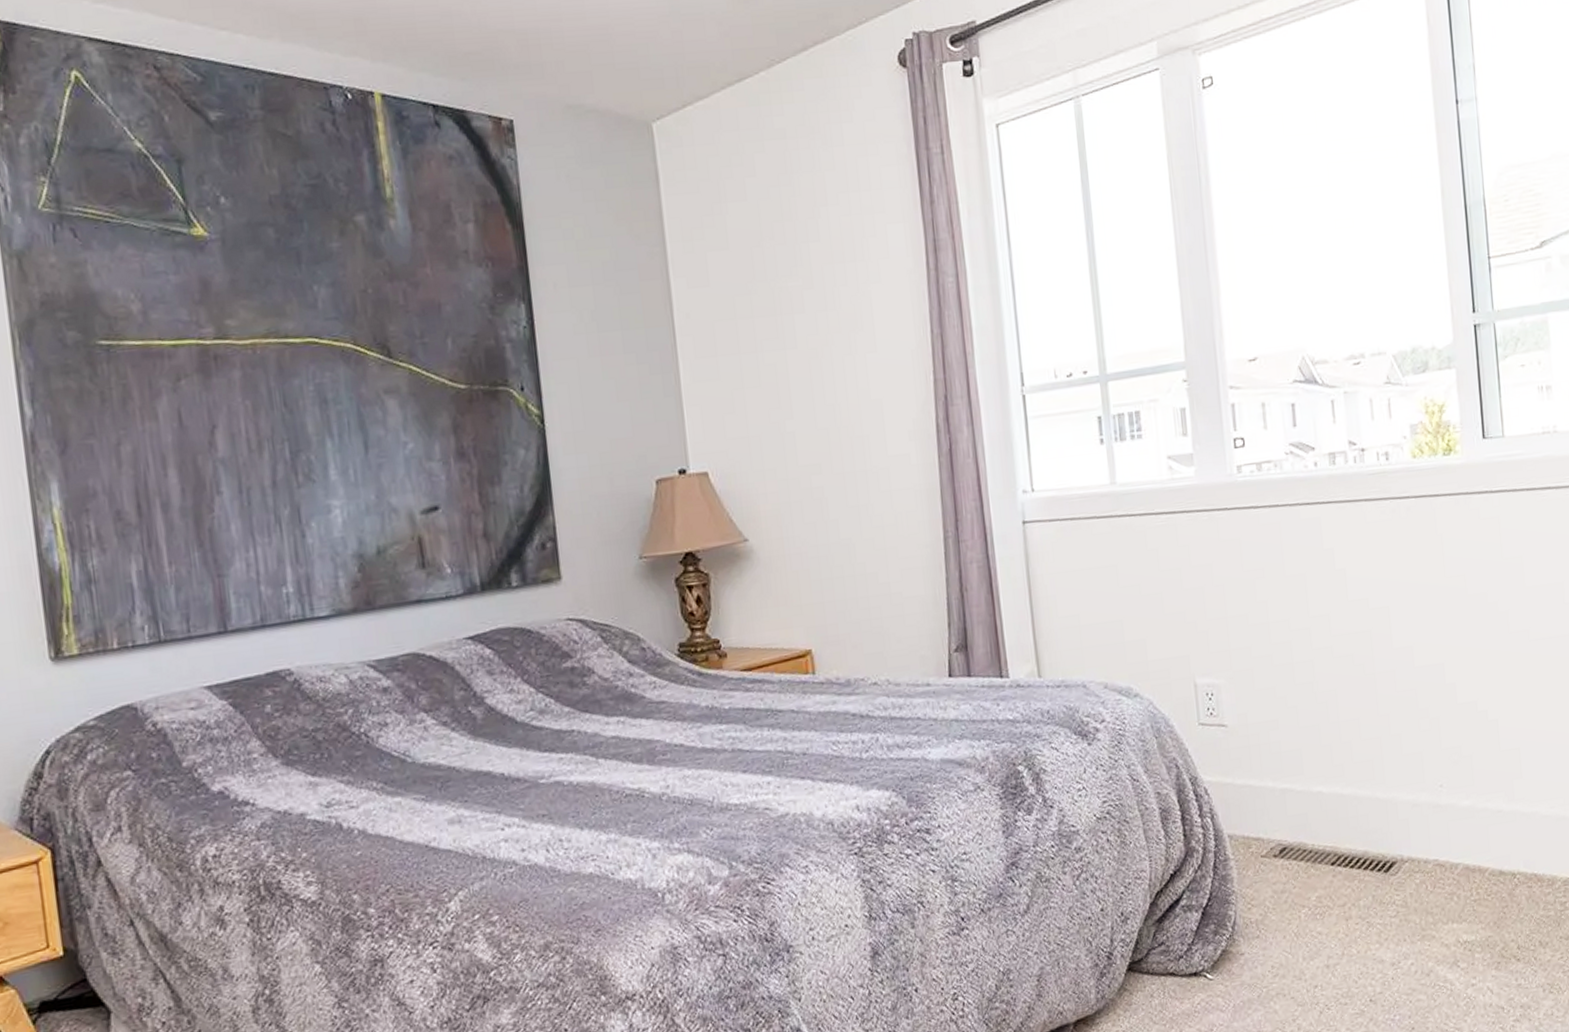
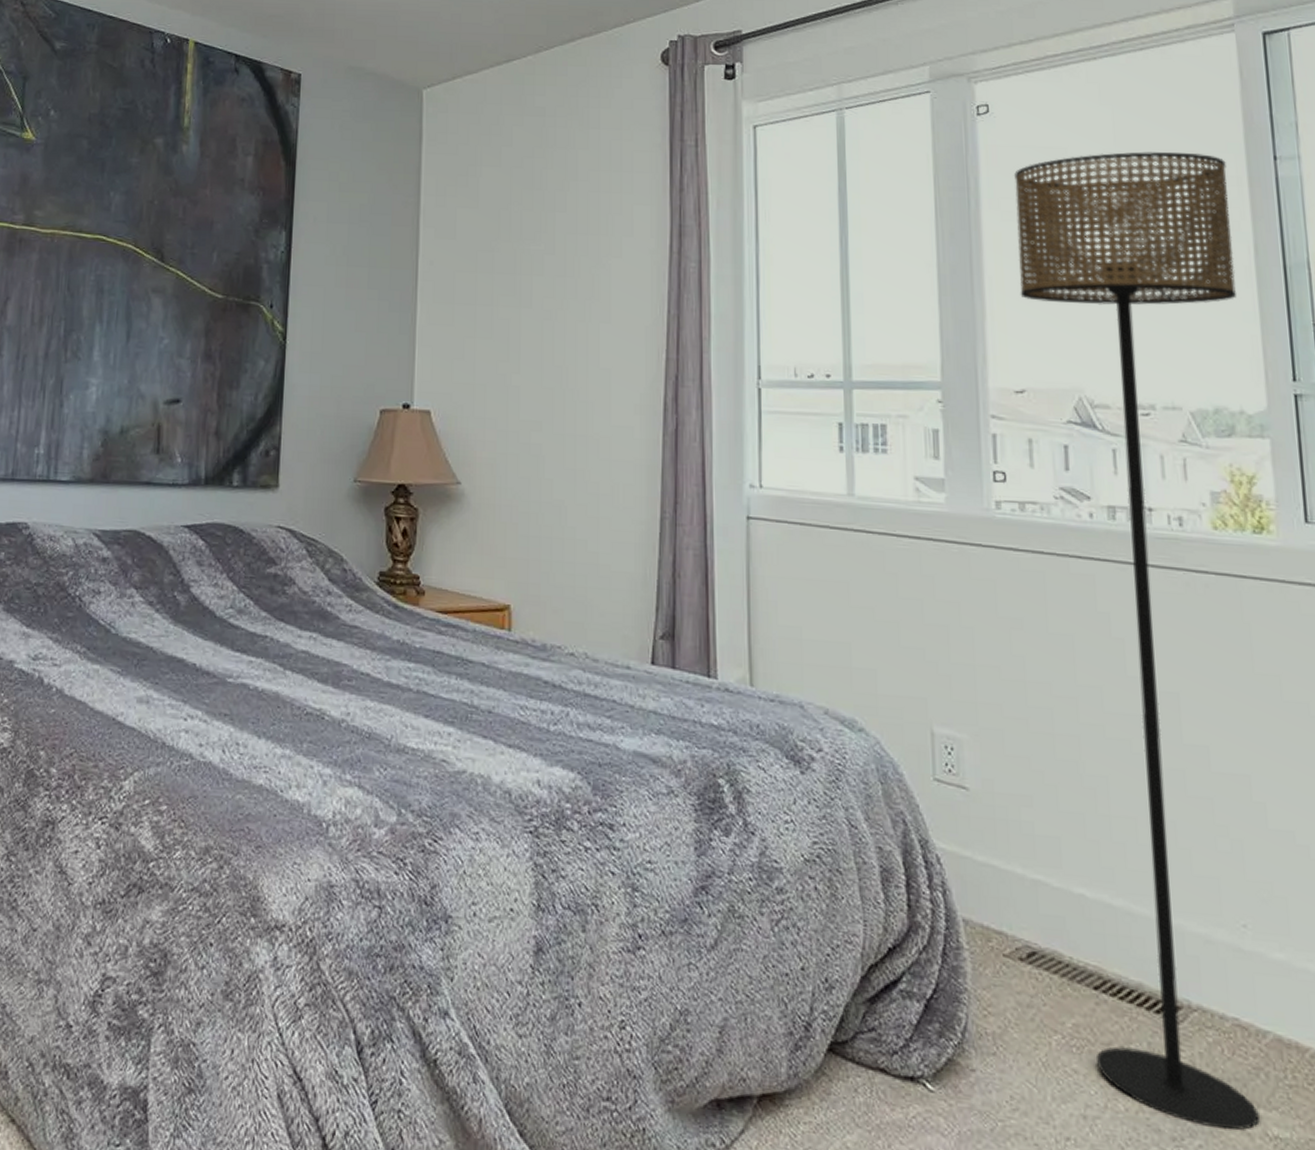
floor lamp: none [1238,105,1454,949] -> present [1014,151,1260,1130]

